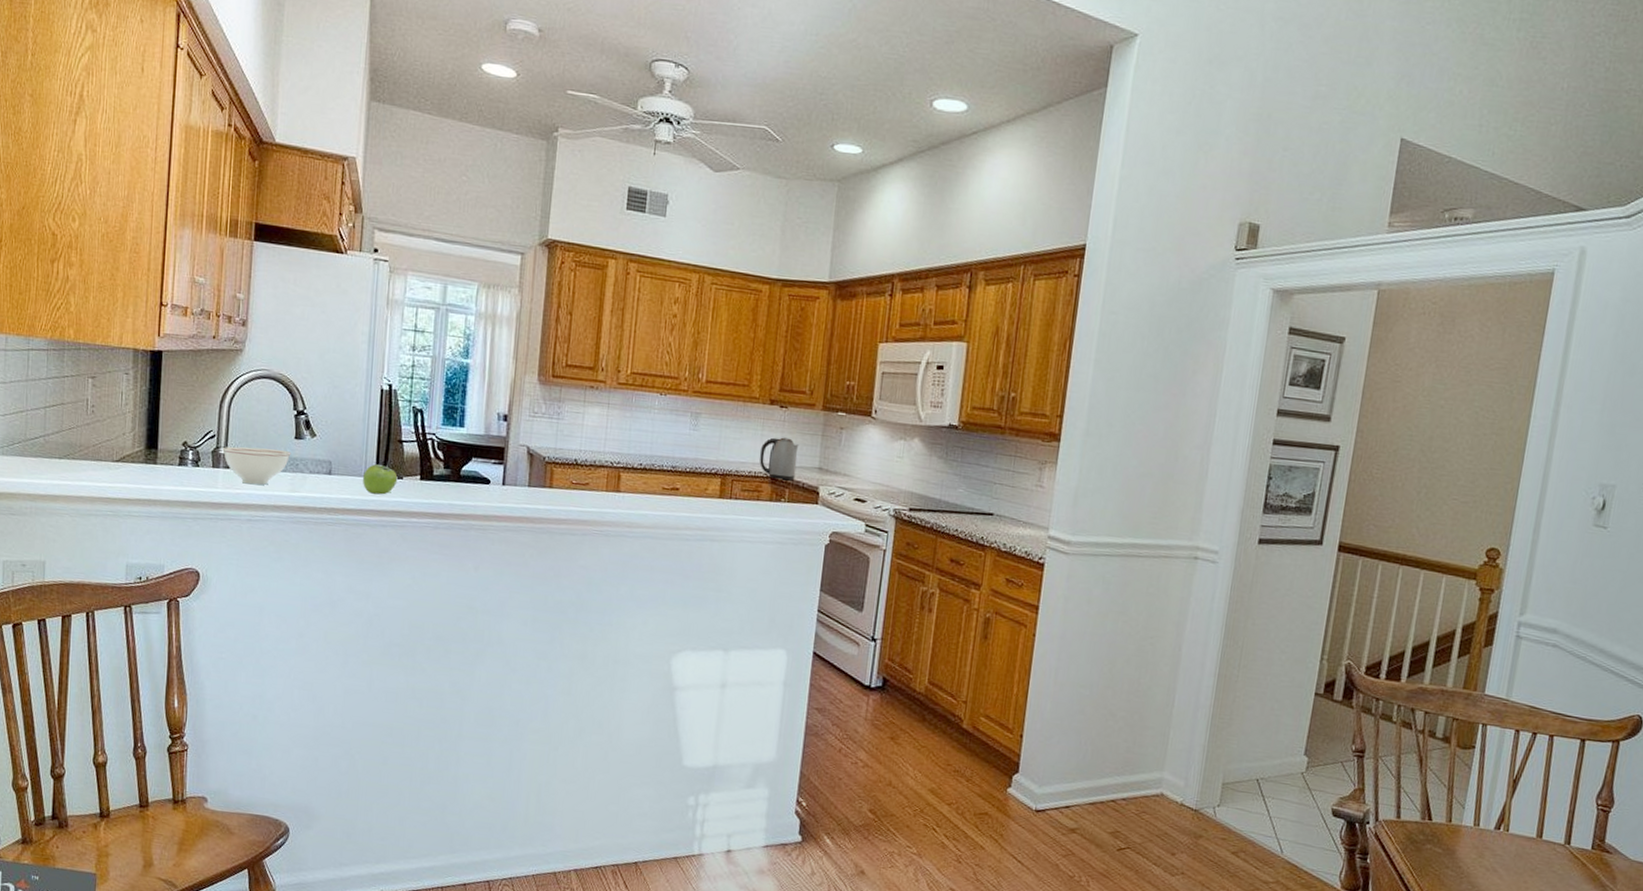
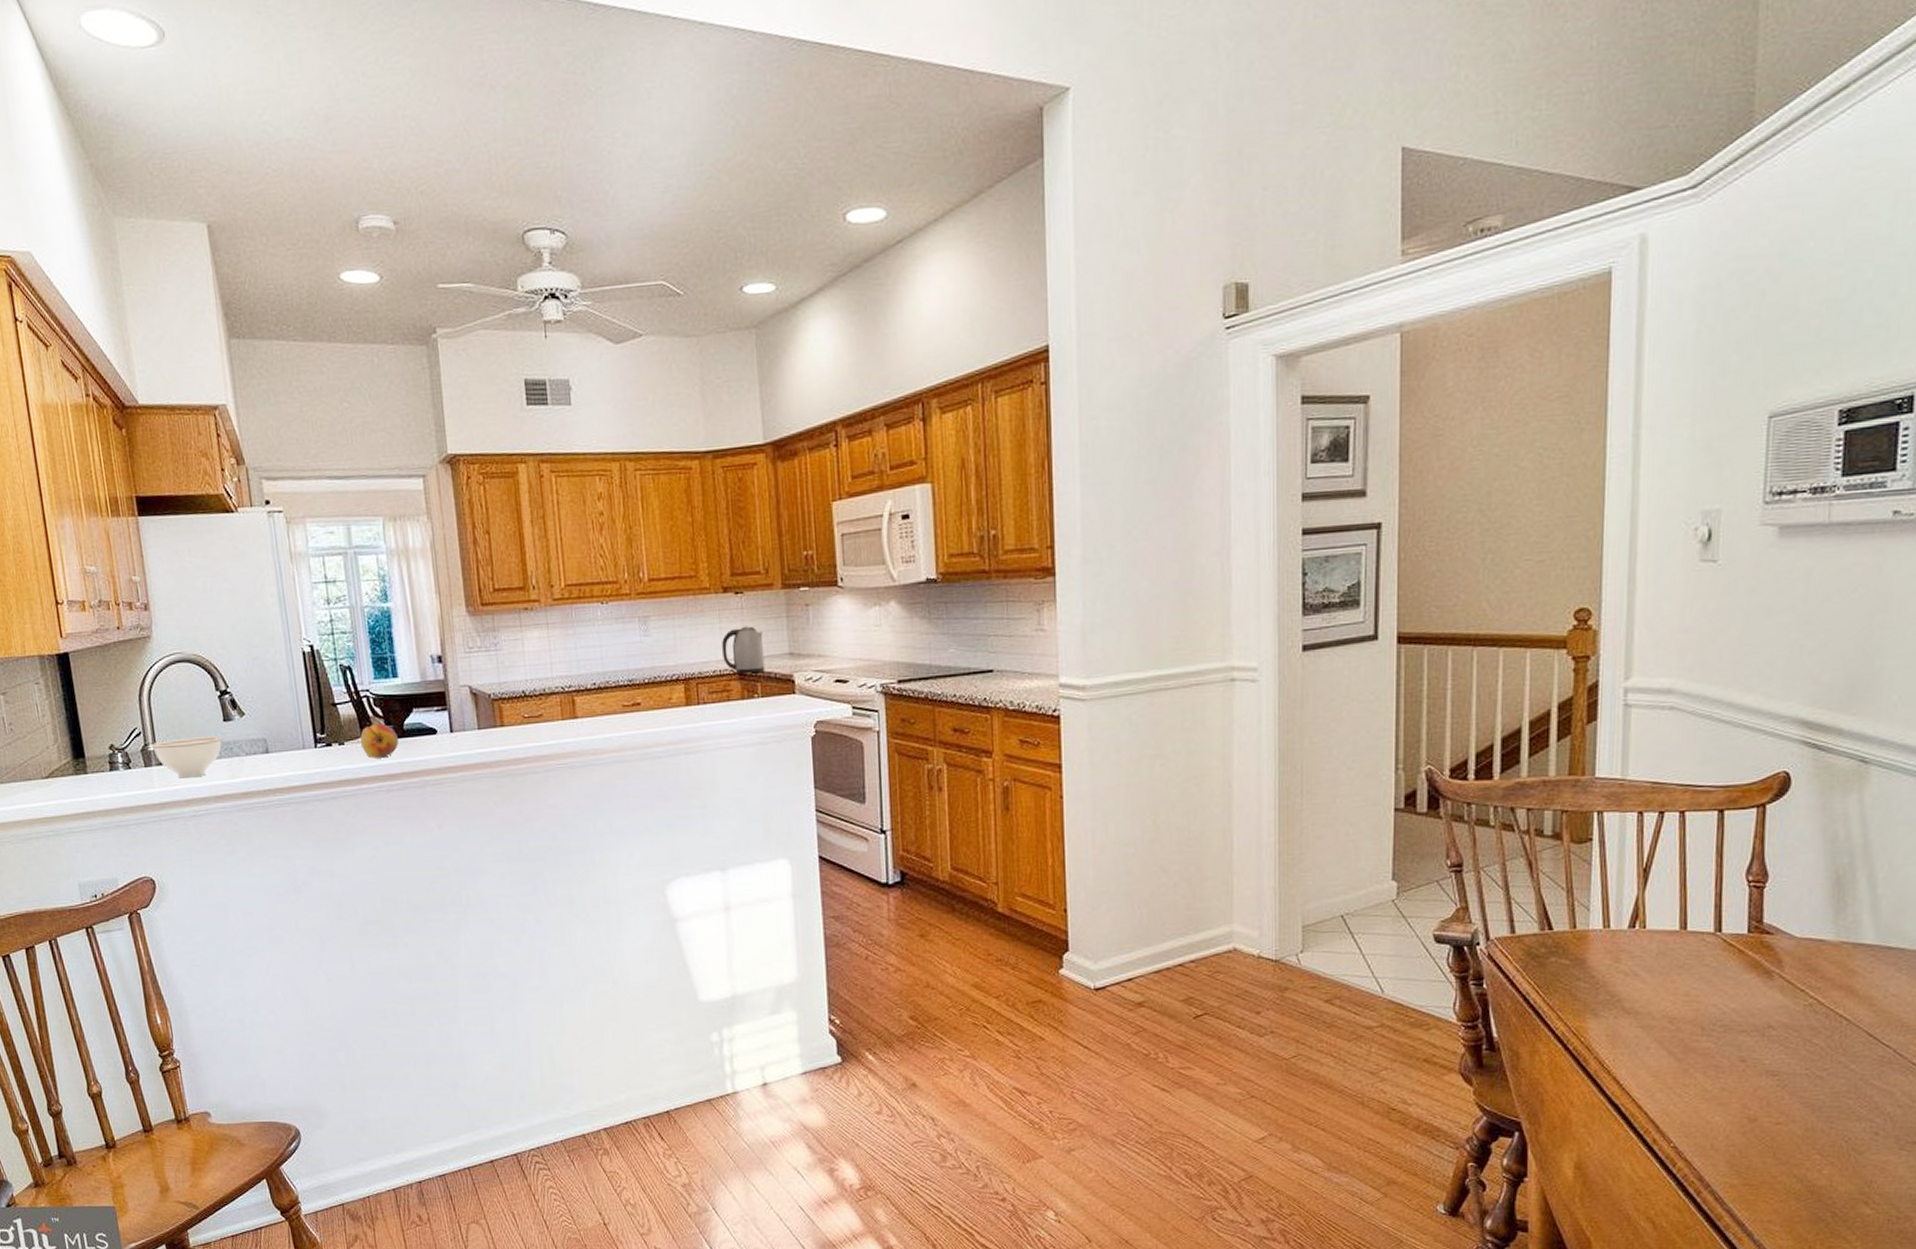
fruit: present [362,464,398,495] -> none [302,733,339,767]
fruit: none [417,465,454,497] -> present [360,723,399,759]

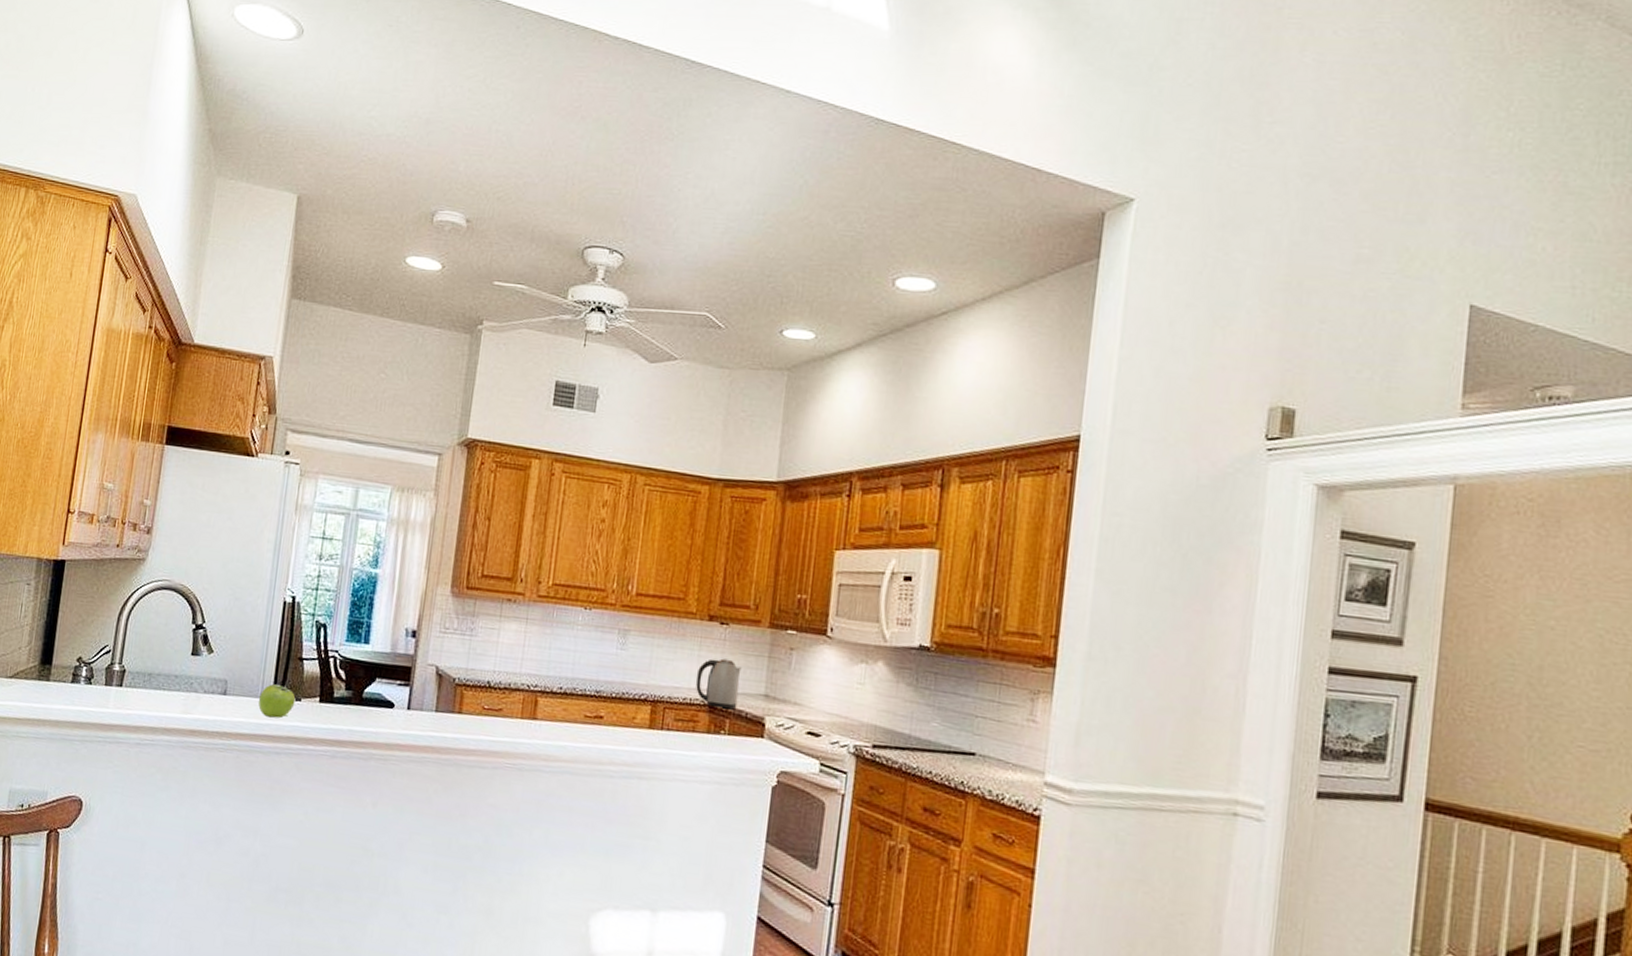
bowl: present [151,736,223,778] -> none [116,662,187,706]
fruit: none [302,733,339,767] -> present [258,684,296,719]
fruit: present [360,723,399,759] -> none [316,685,355,722]

